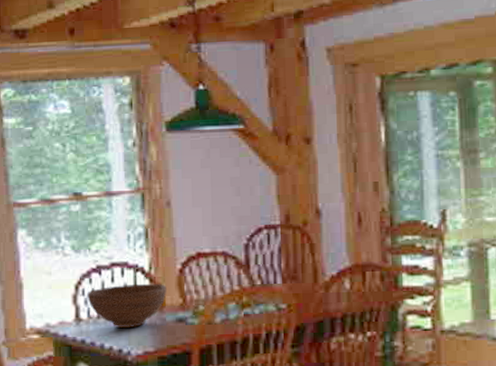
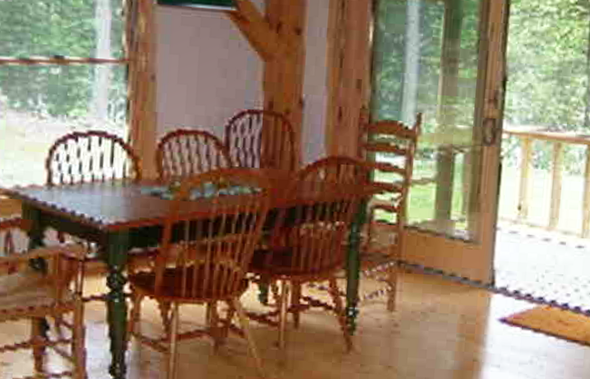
fruit bowl: present [87,283,167,329] -> none [61,154,144,198]

